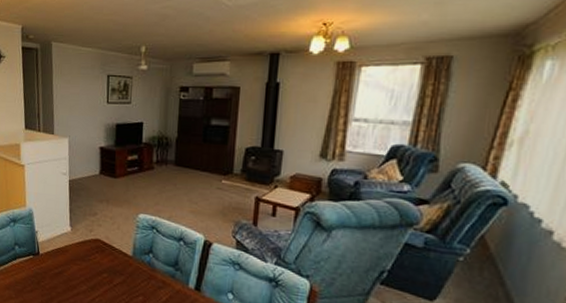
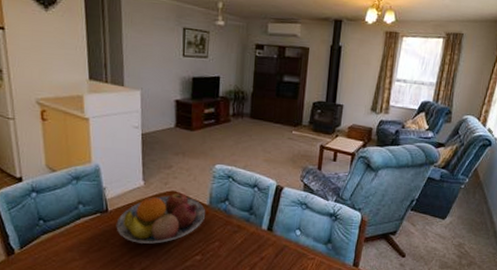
fruit bowl: none [46,240,130,291] -> present [116,192,206,244]

